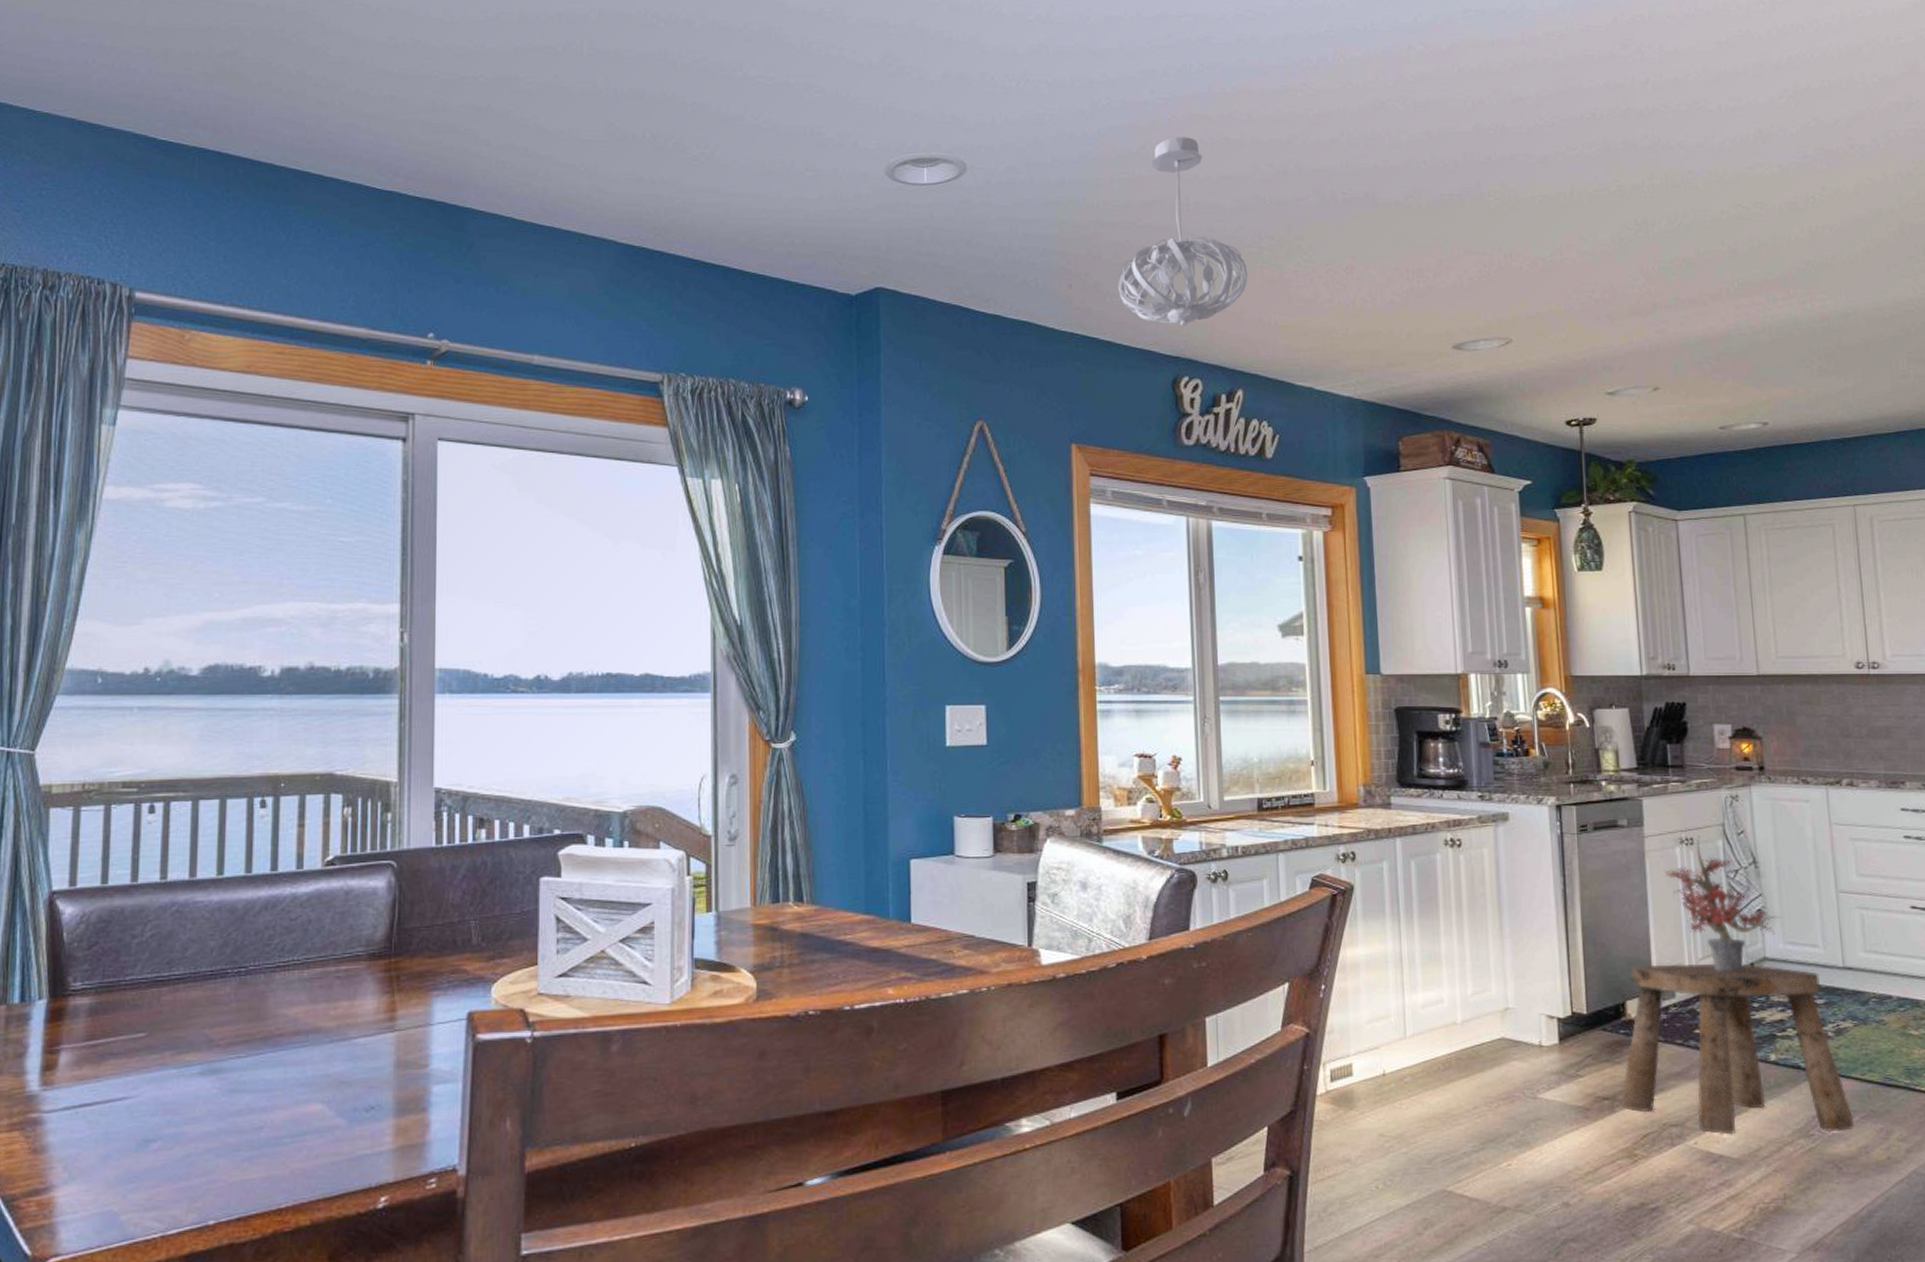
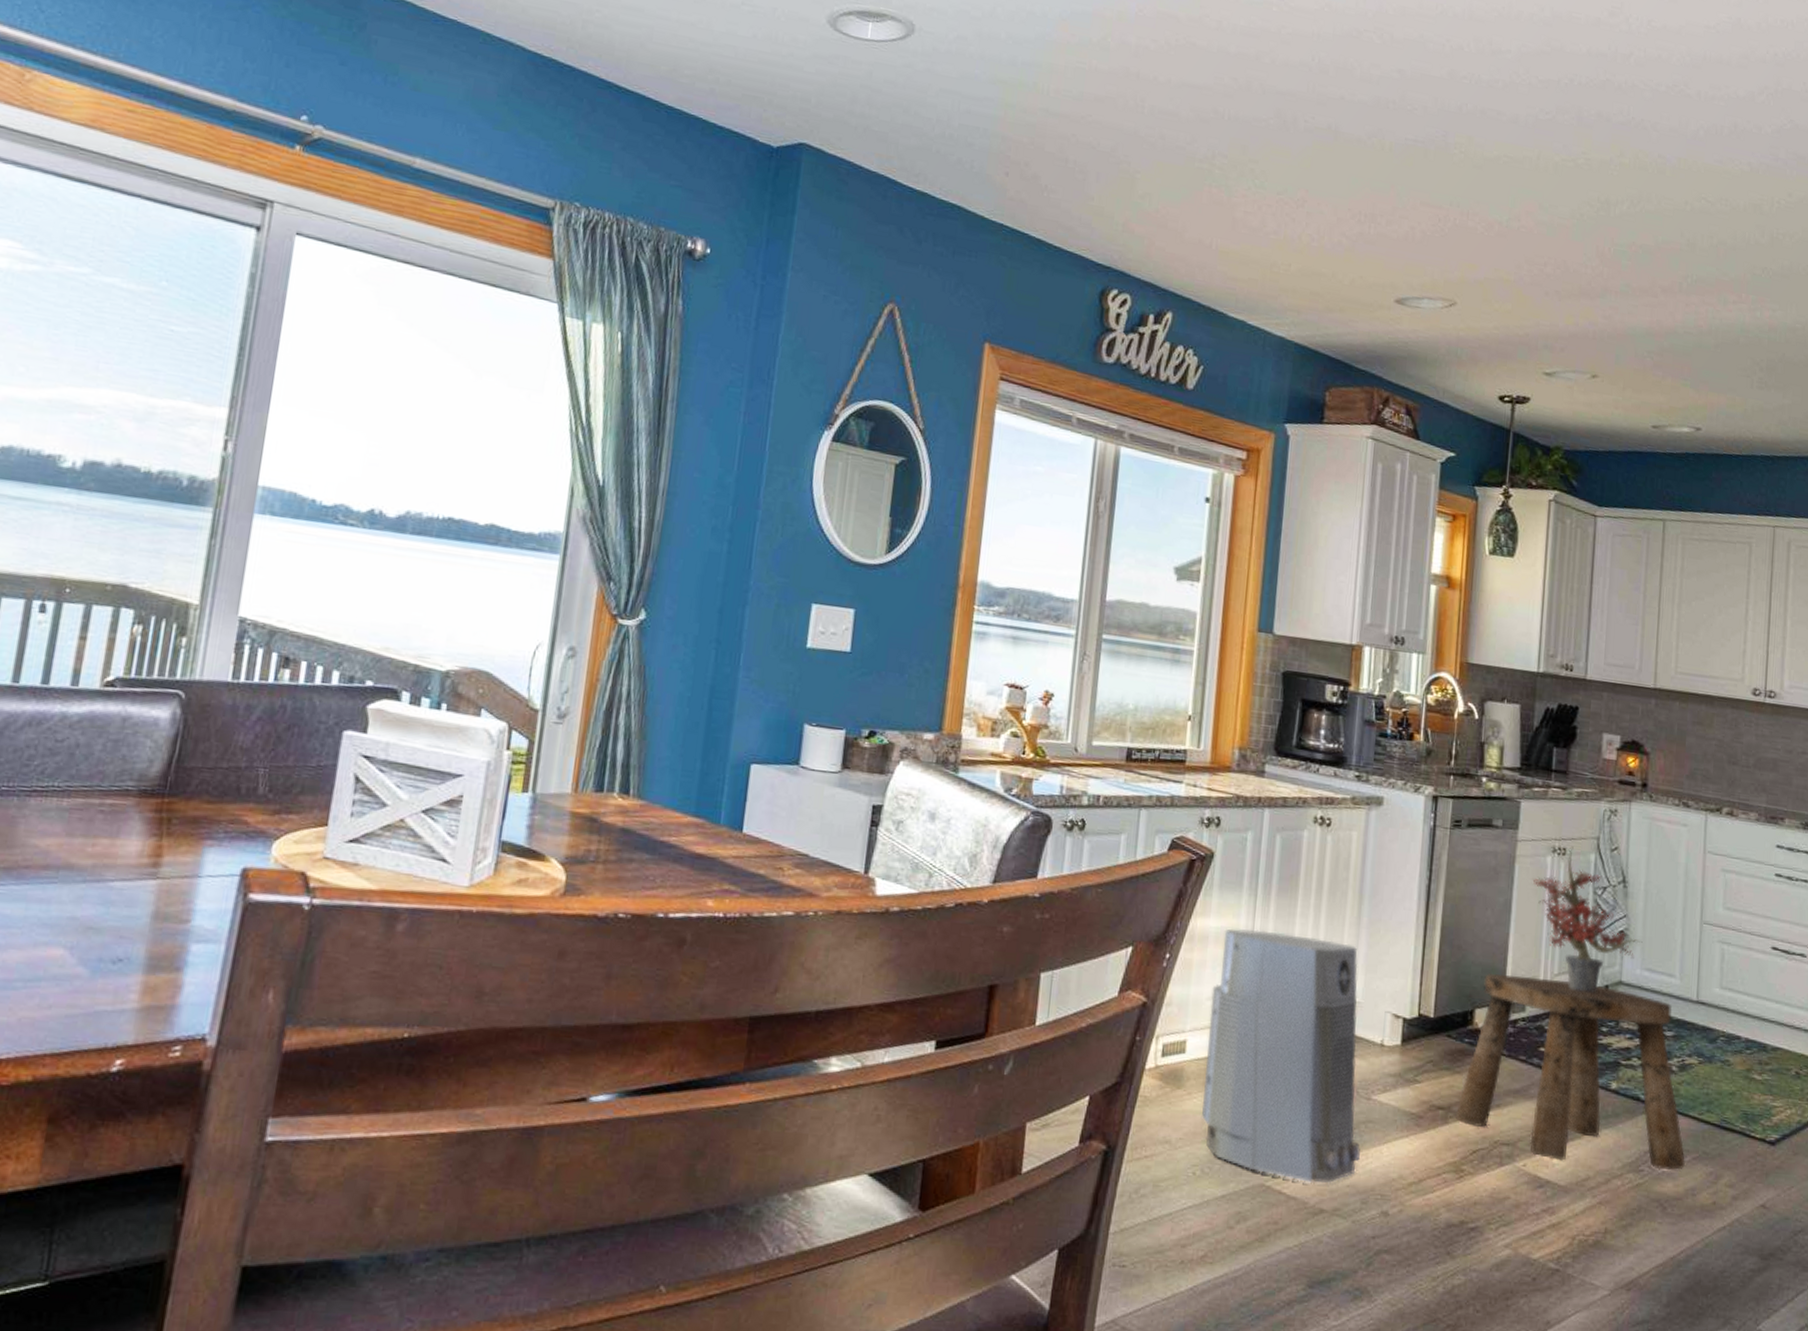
pendant light: present [1117,137,1248,327] -> none [1056,32,1195,236]
air purifier: none [1370,952,1534,1185] -> present [1202,928,1360,1184]

